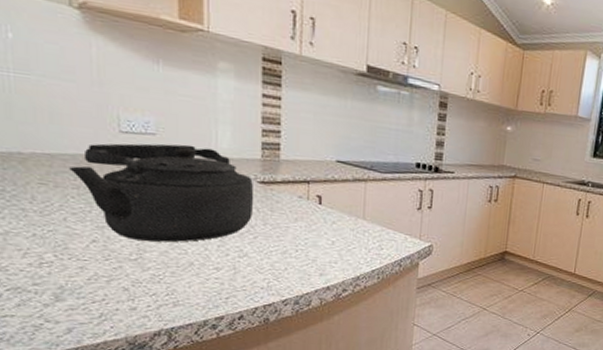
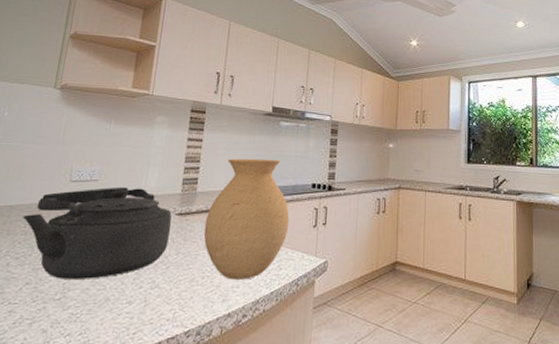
vase: none [293,124,391,256] -> present [203,158,290,280]

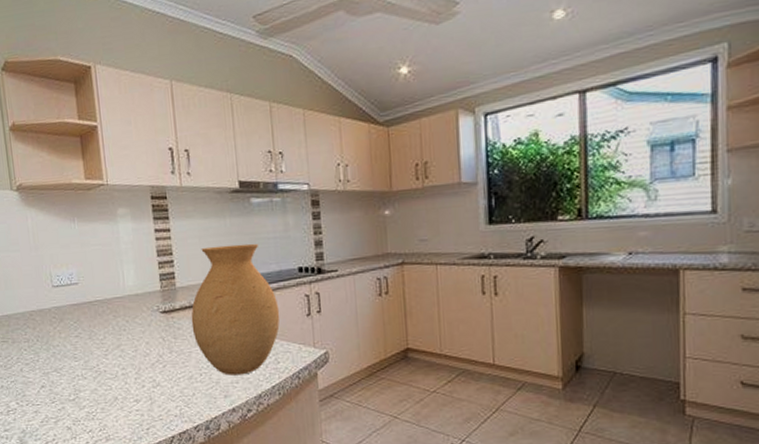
kettle: present [23,186,172,279] -> none [21,288,160,382]

